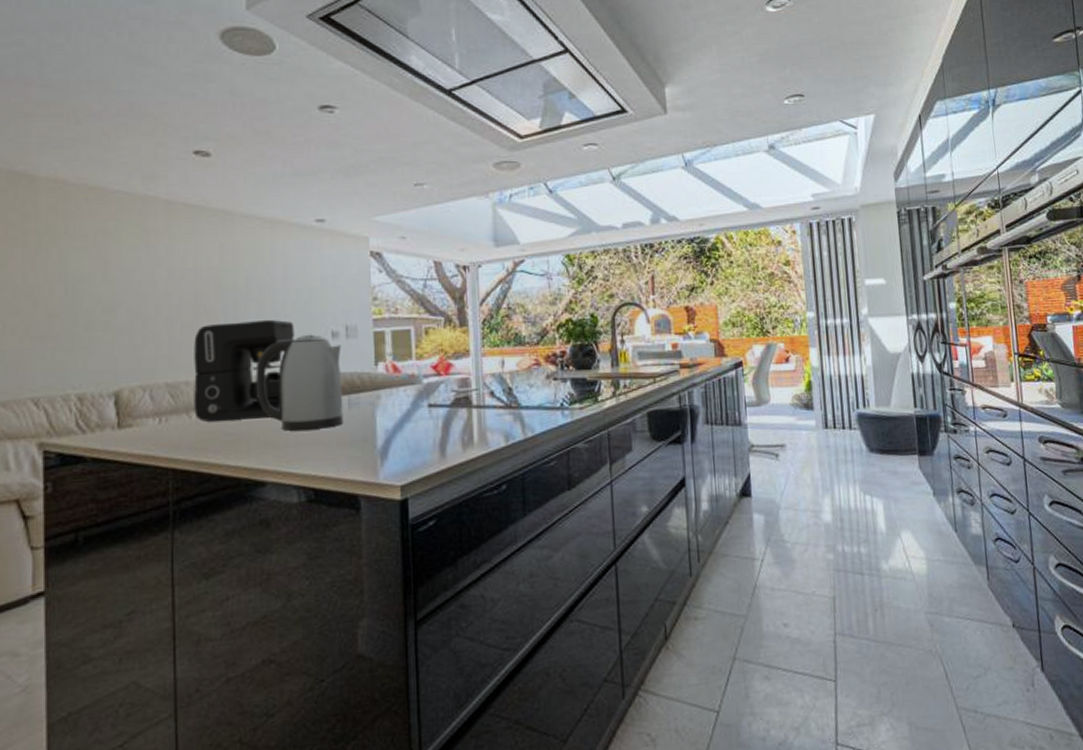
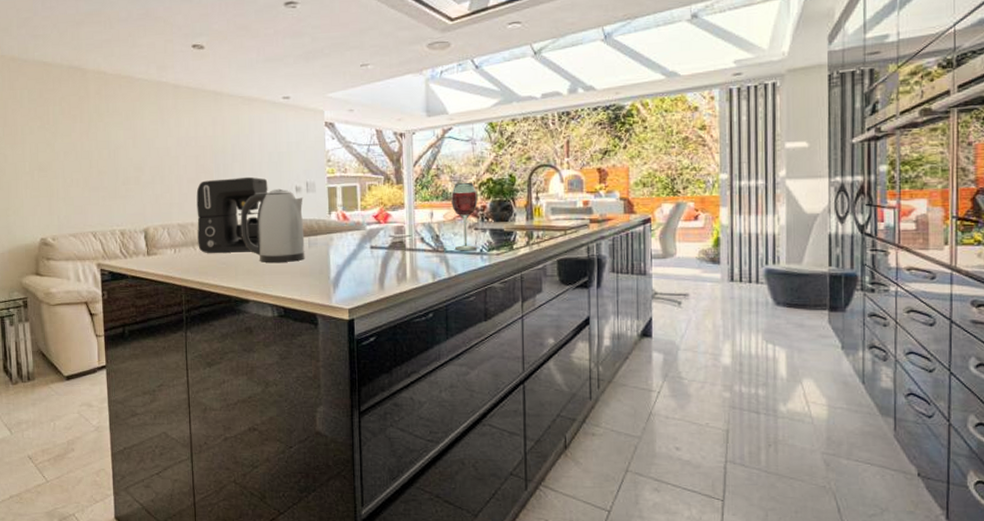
wineglass: none [525,323,556,406] -> present [451,182,478,251]

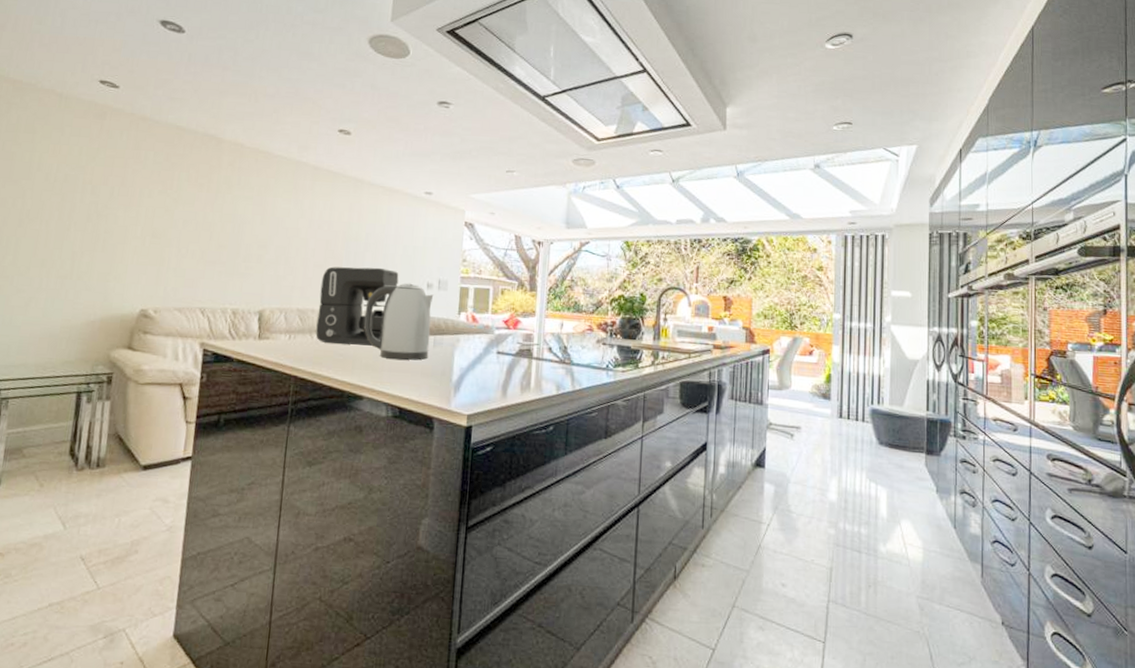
wineglass: present [451,182,478,251] -> none [582,296,609,365]

